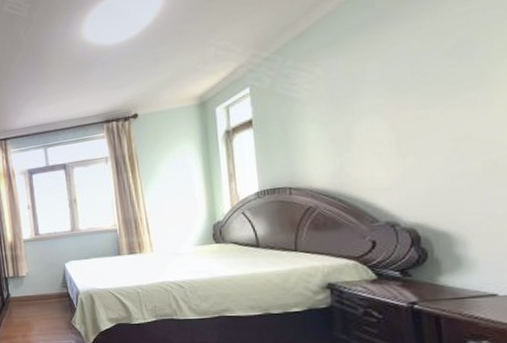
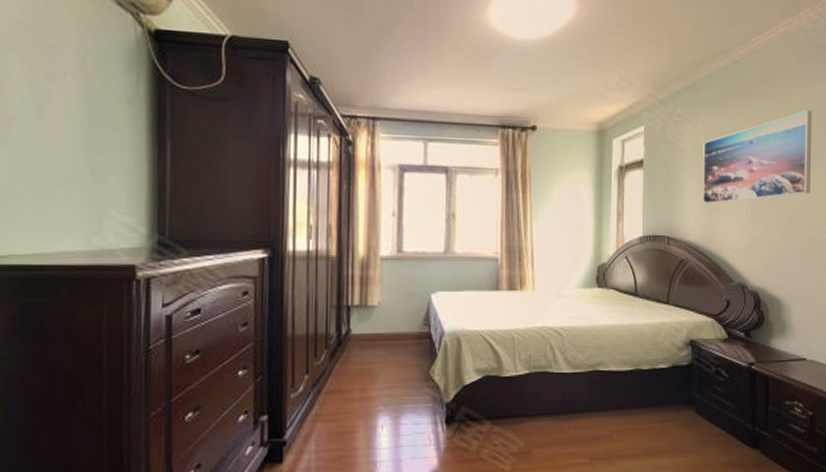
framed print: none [324,14,488,149] -> present [703,110,812,204]

